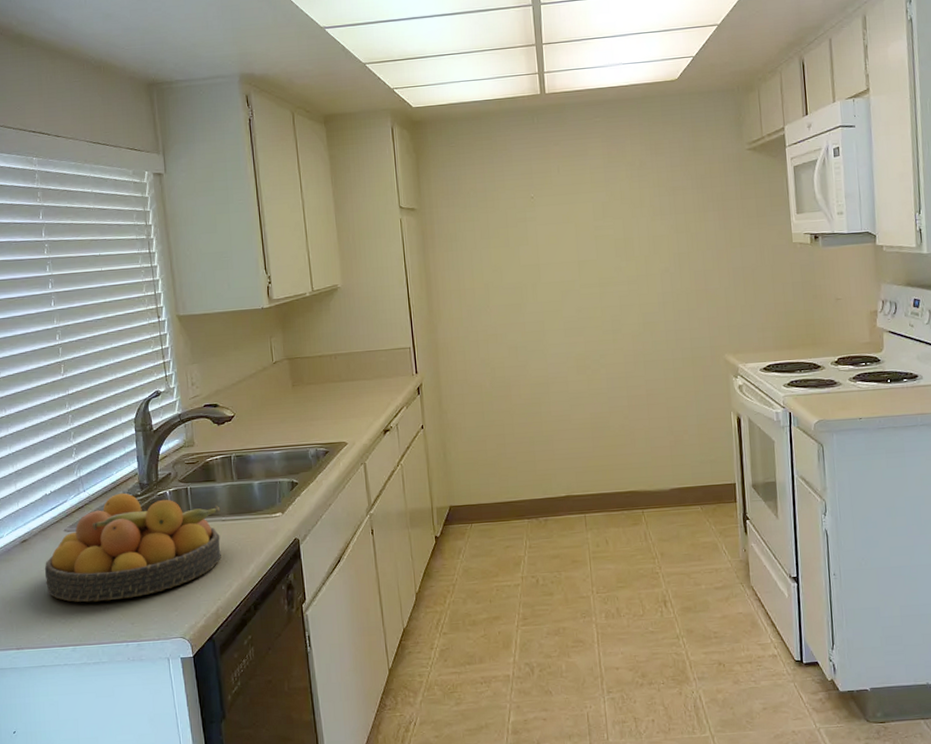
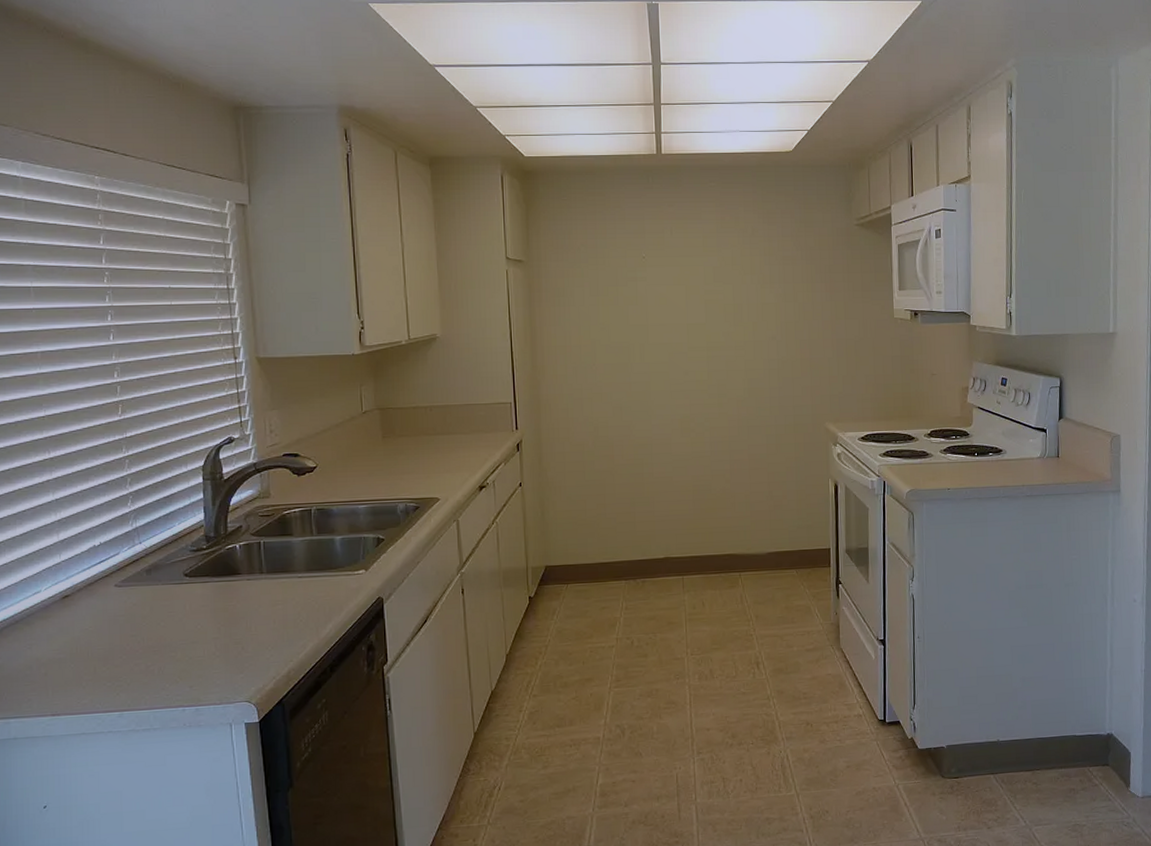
fruit bowl: present [44,492,221,603] -> none [89,545,297,664]

